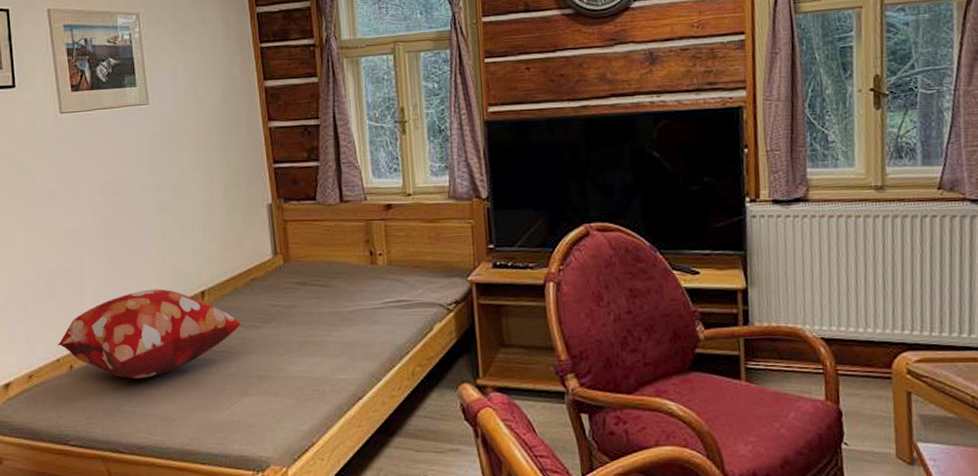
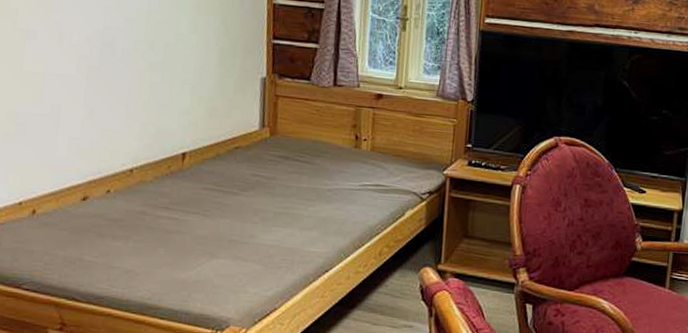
decorative pillow: present [57,289,241,378] -> none [21,144,219,231]

